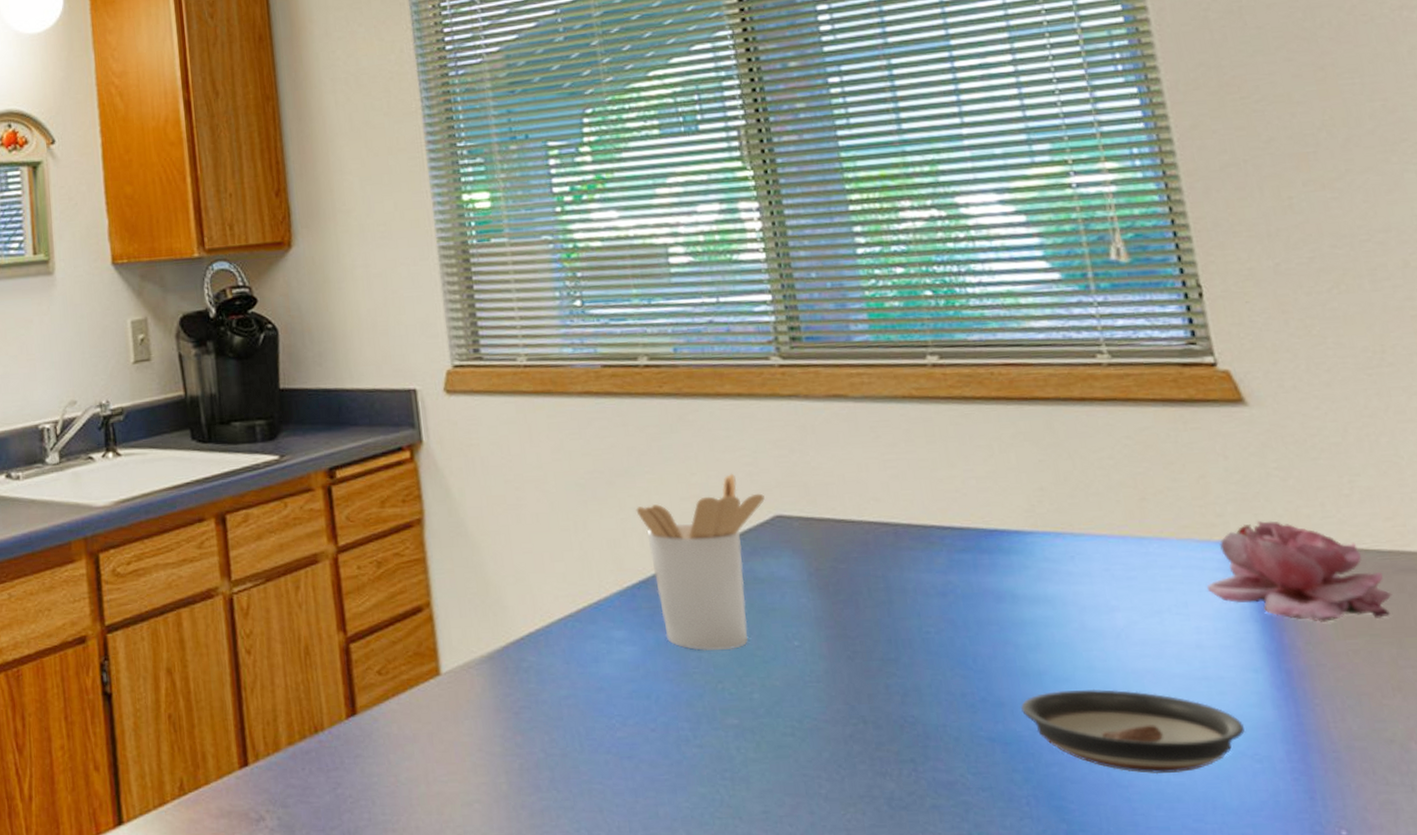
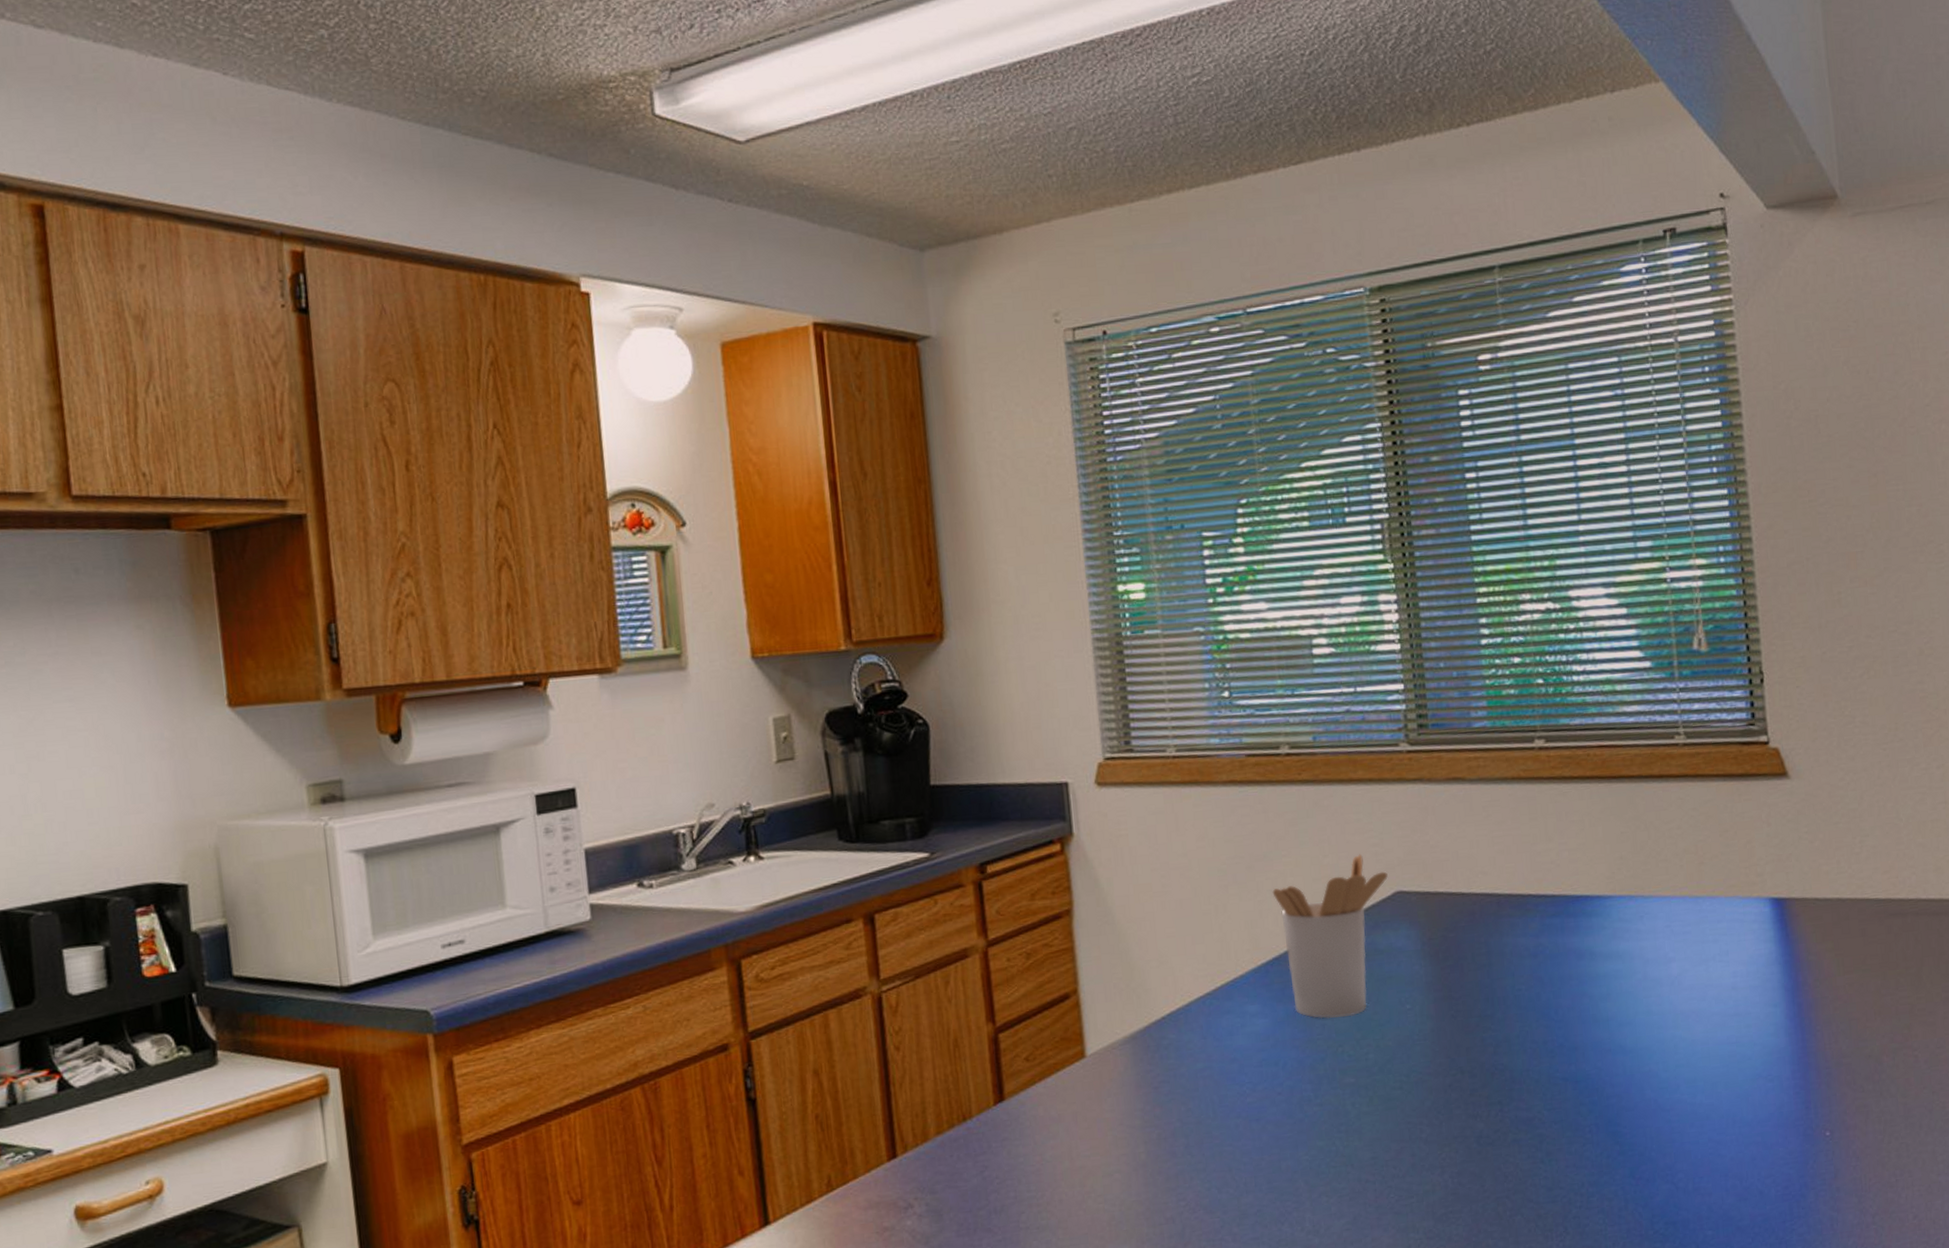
saucer: present [1020,688,1246,775] -> none [1590,1029,1763,1098]
flower: present [1206,520,1392,622] -> none [1744,877,1882,962]

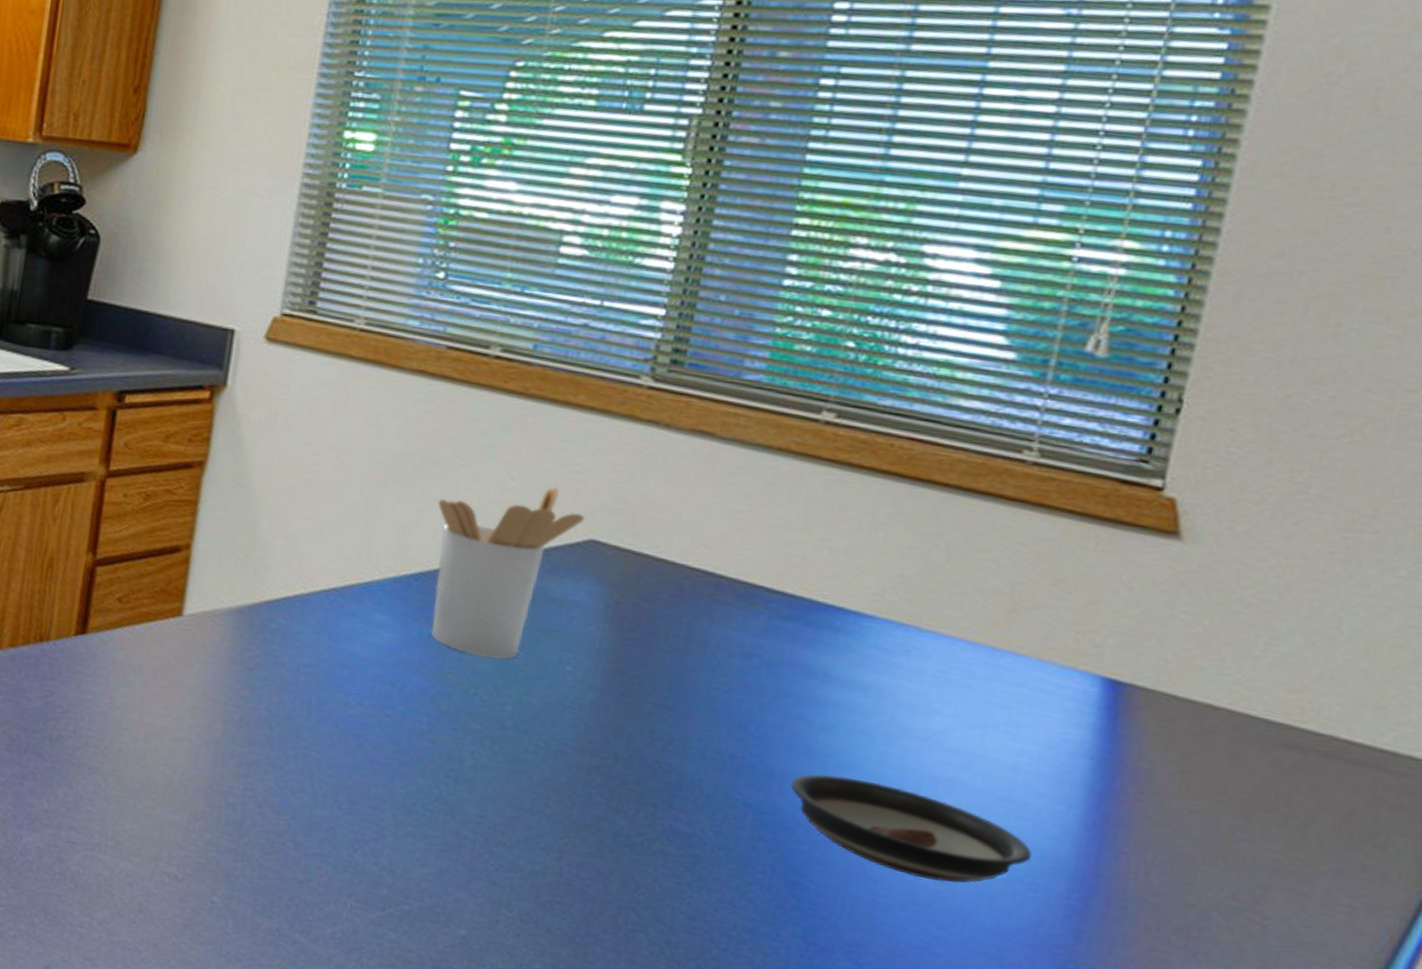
saucer: none [1590,1029,1763,1098] -> present [790,774,1032,883]

